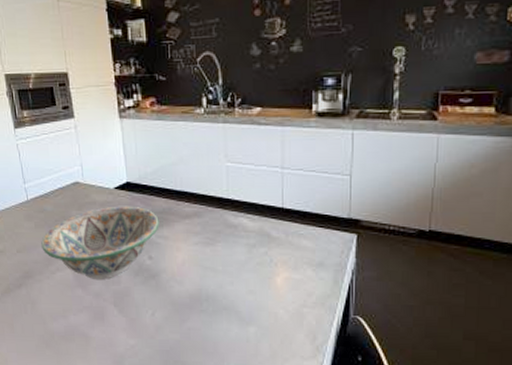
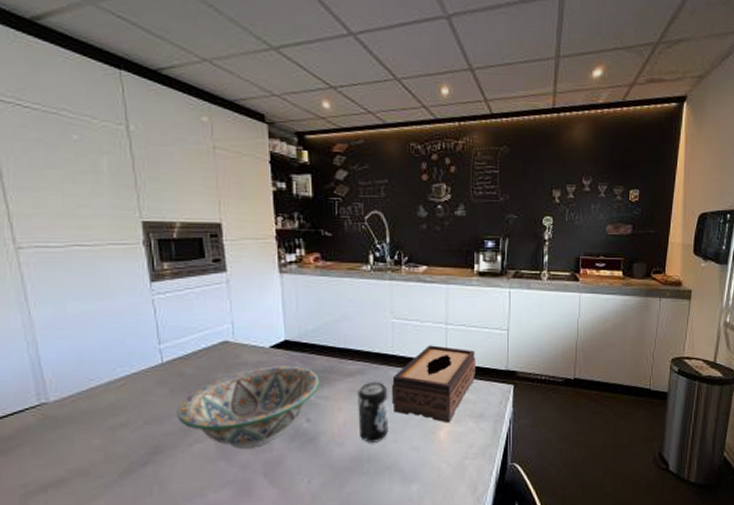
beverage can: none [195,225,226,283] -> present [358,383,390,443]
tissue box: none [228,190,314,270] -> present [392,345,475,423]

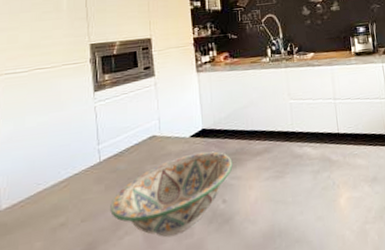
beverage can: present [358,383,390,443] -> none [266,158,296,218]
tissue box: present [392,345,475,423] -> none [294,118,365,190]

